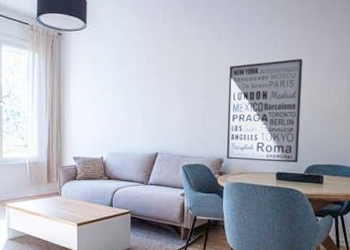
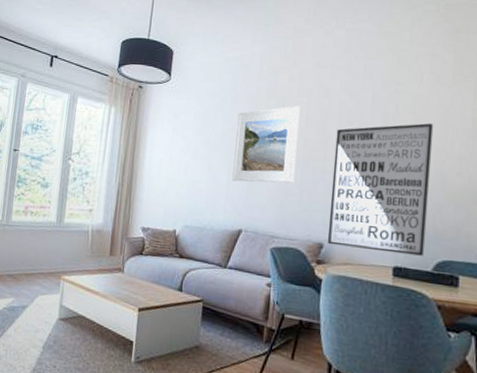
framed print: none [147,47,199,114] -> present [232,106,300,183]

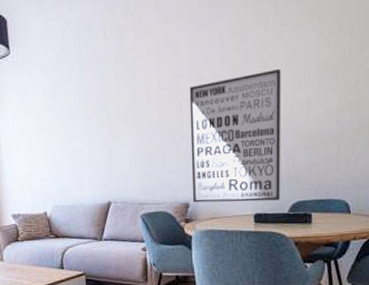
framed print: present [232,106,300,183] -> none [88,67,155,155]

